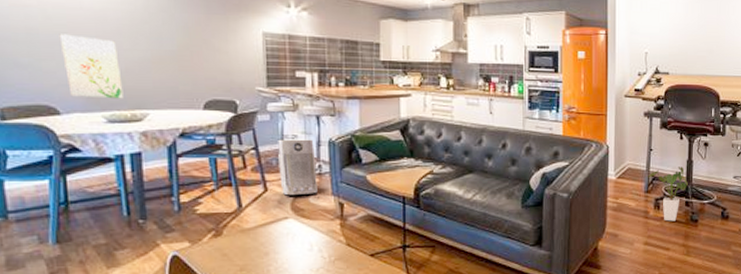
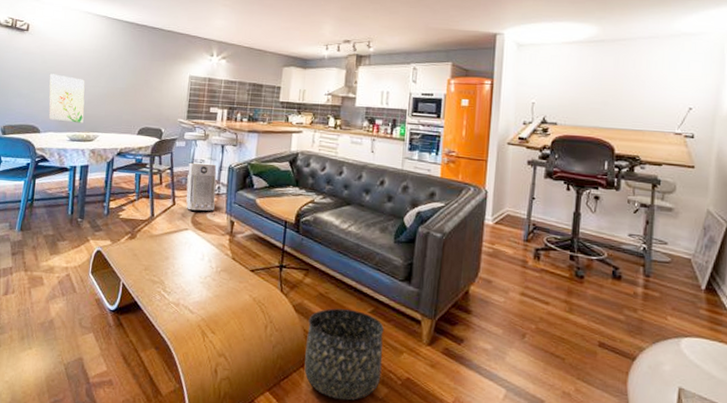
house plant: present [648,167,688,221] -> none [528,218,574,275]

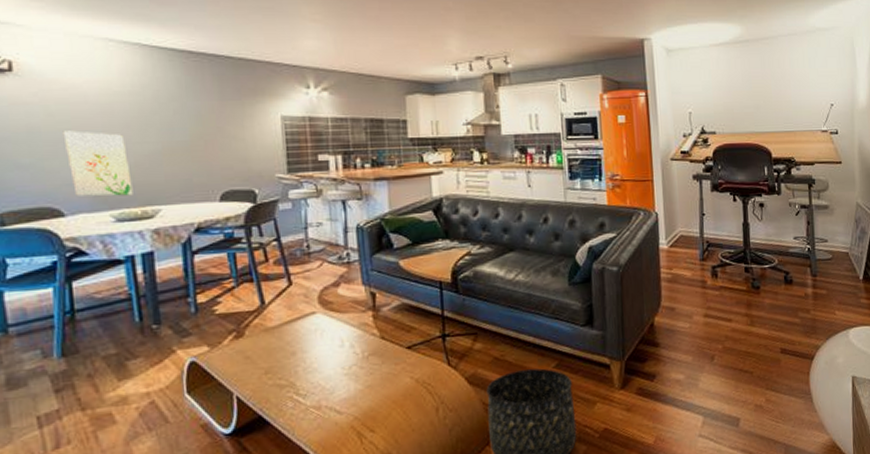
air purifier: present [186,162,217,211] -> none [301,226,347,289]

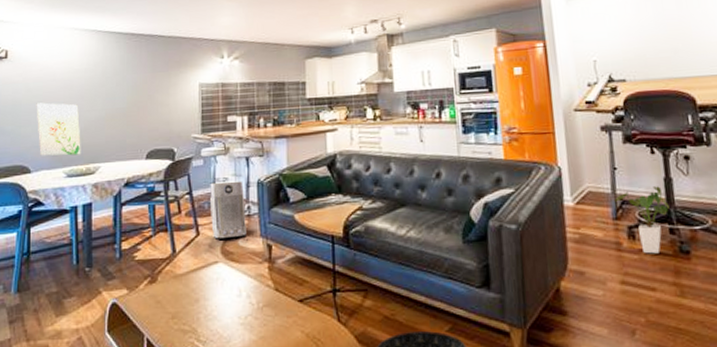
air purifier: none [301,226,347,289] -> present [210,181,246,239]
house plant: none [702,230,746,290] -> present [615,186,669,254]

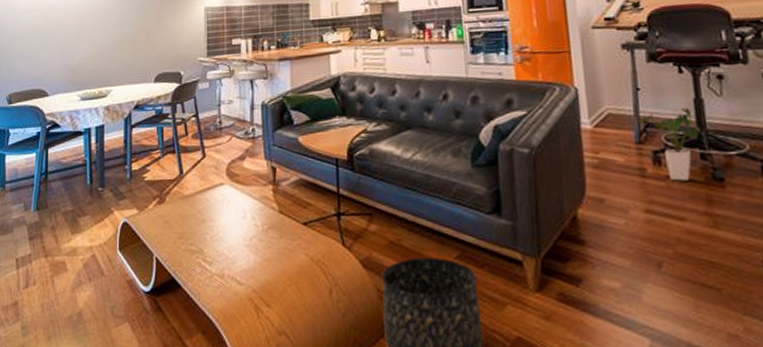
wall art: present [36,102,81,156] -> none [53,29,94,80]
air purifier: present [210,181,246,239] -> none [216,103,251,161]

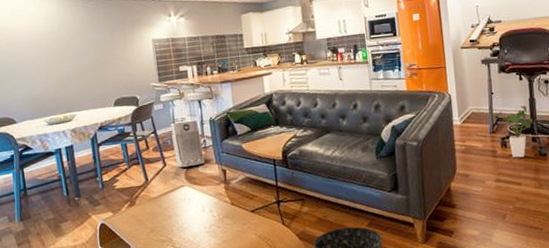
air purifier: none [216,103,251,161] -> present [170,120,205,168]

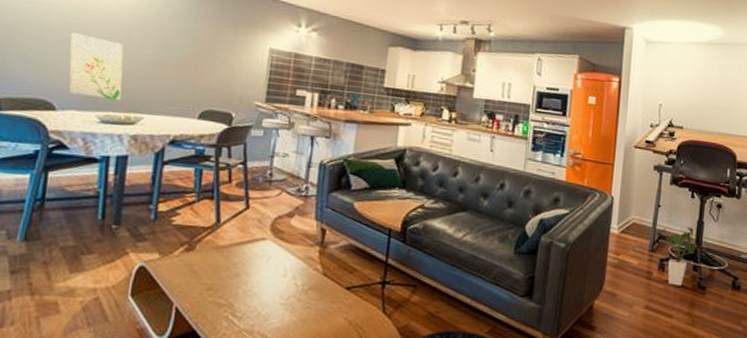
wall art: none [11,62,58,109] -> present [68,32,124,101]
air purifier: present [170,120,205,168] -> none [263,156,305,217]

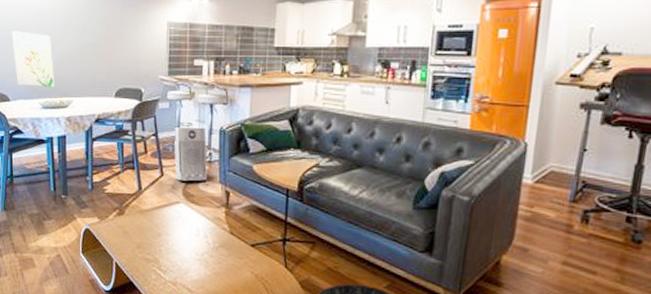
air purifier: none [263,156,305,217] -> present [174,126,207,182]
house plant: present [654,227,697,286] -> none [577,172,633,240]

